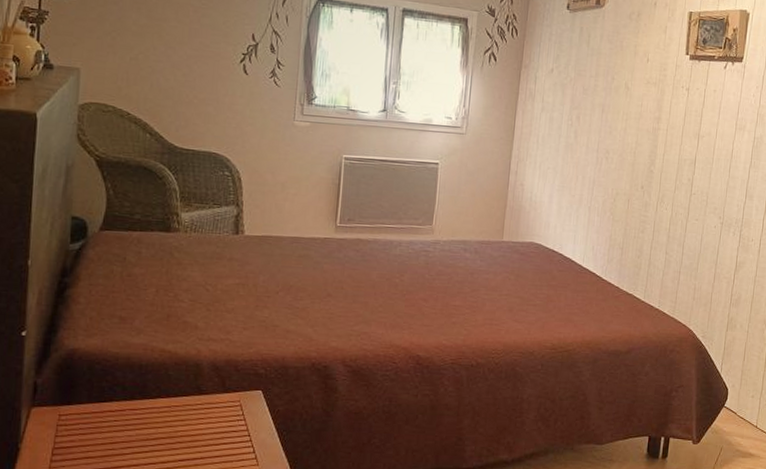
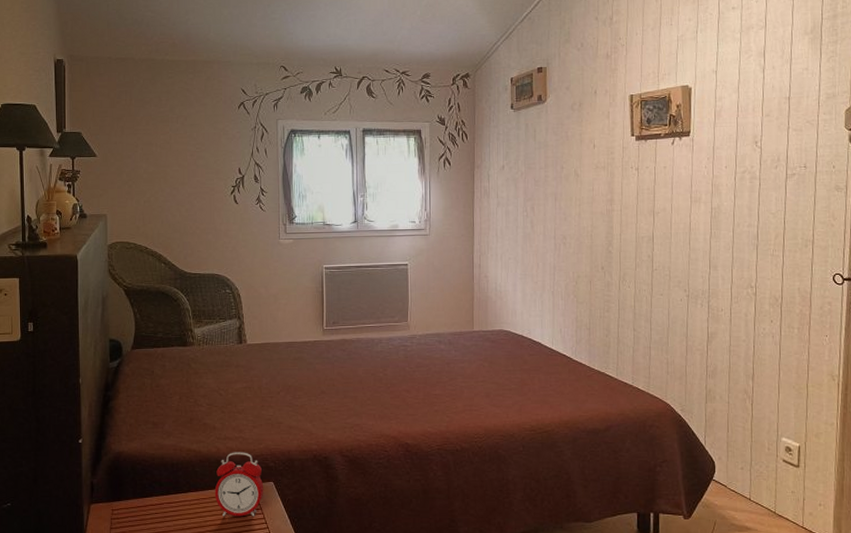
alarm clock: none [189,355,251,428] -> present [214,452,264,517]

